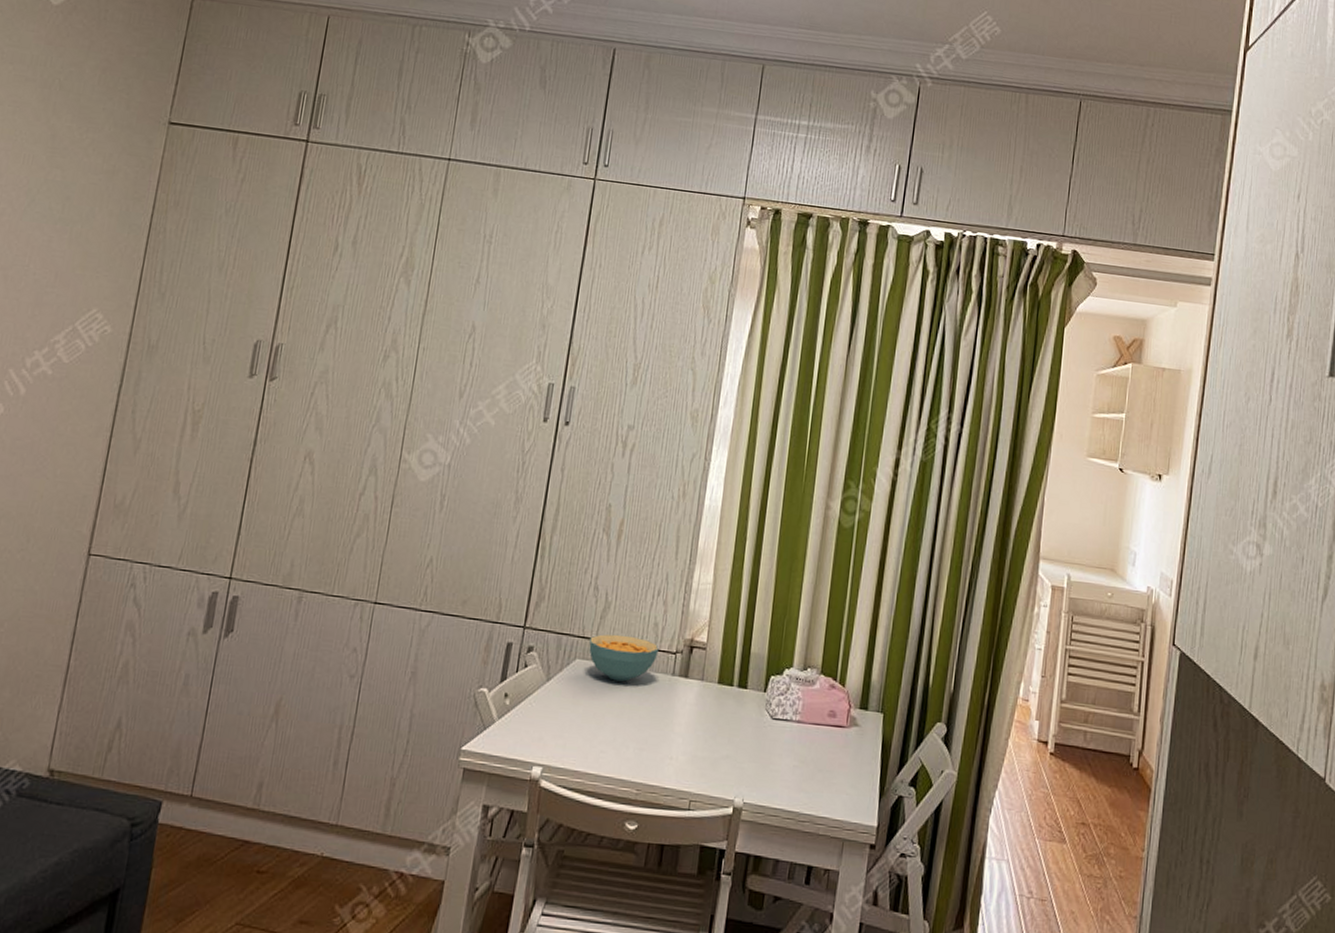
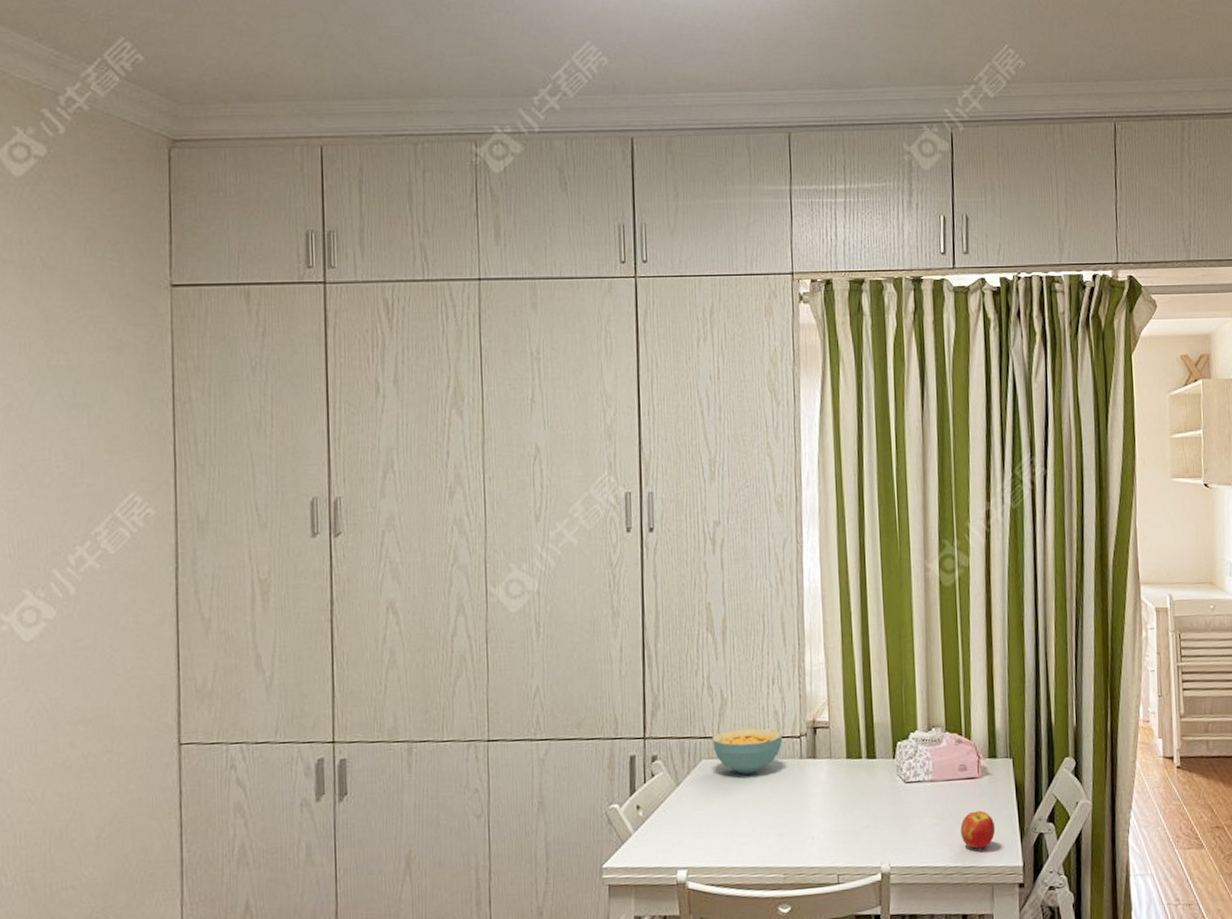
fruit: none [819,760,856,801] -> present [960,810,996,849]

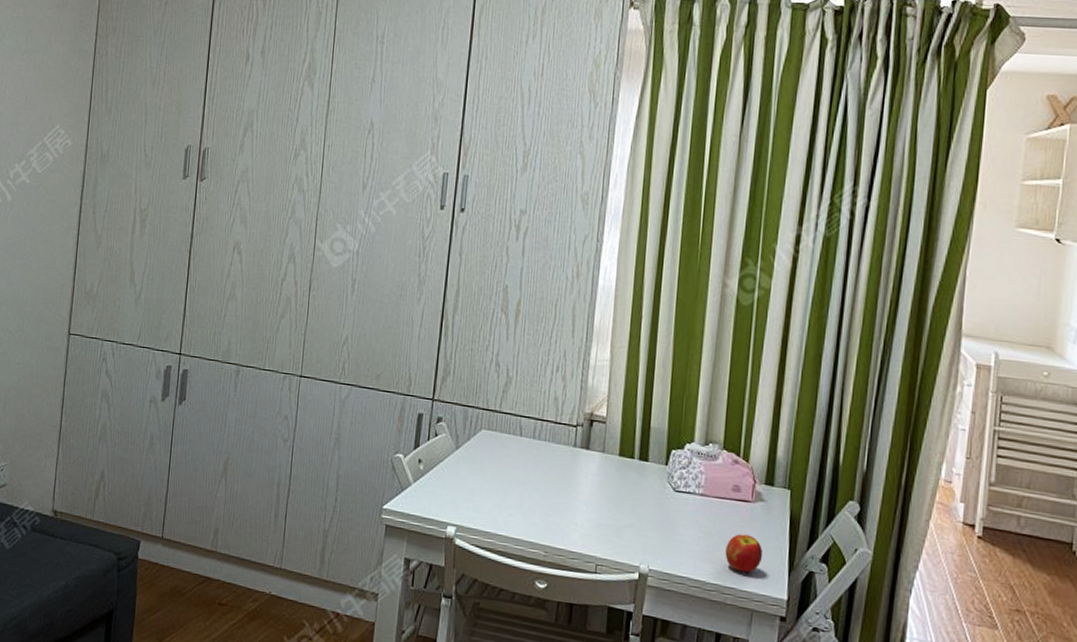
cereal bowl: present [712,727,783,774] -> none [493,407,560,452]

